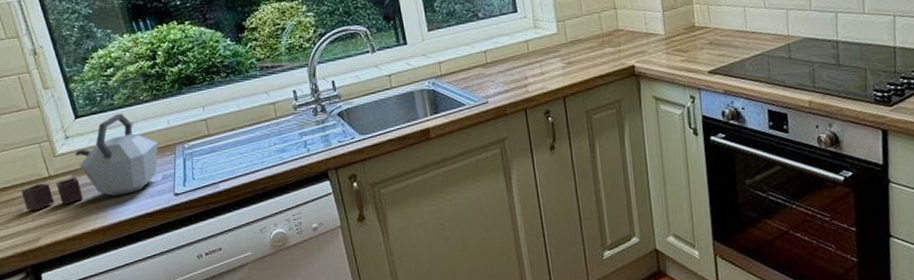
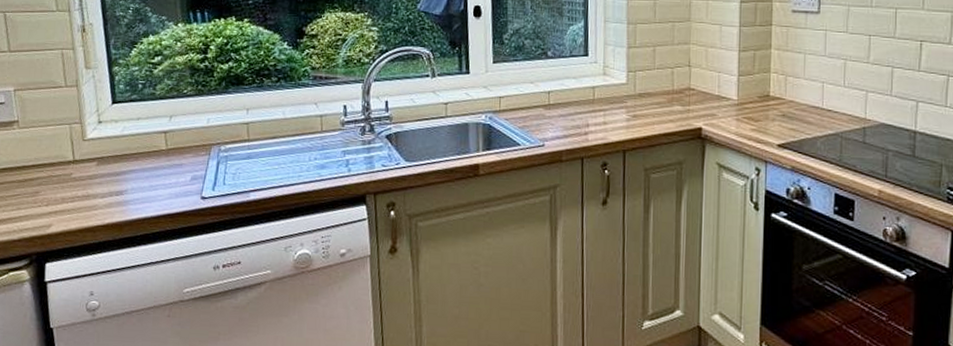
kettle: present [21,113,158,211] -> none [41,104,194,195]

